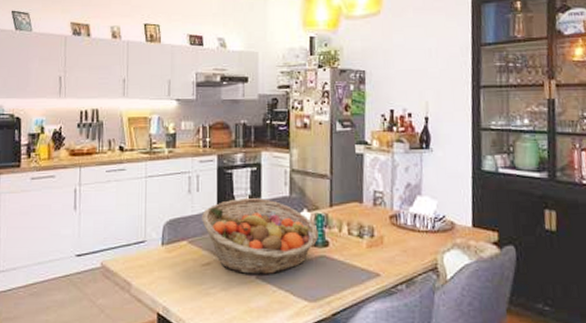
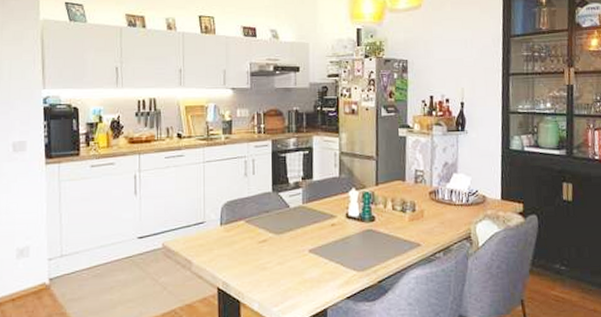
fruit basket: present [201,198,318,275] -> none [257,179,366,250]

